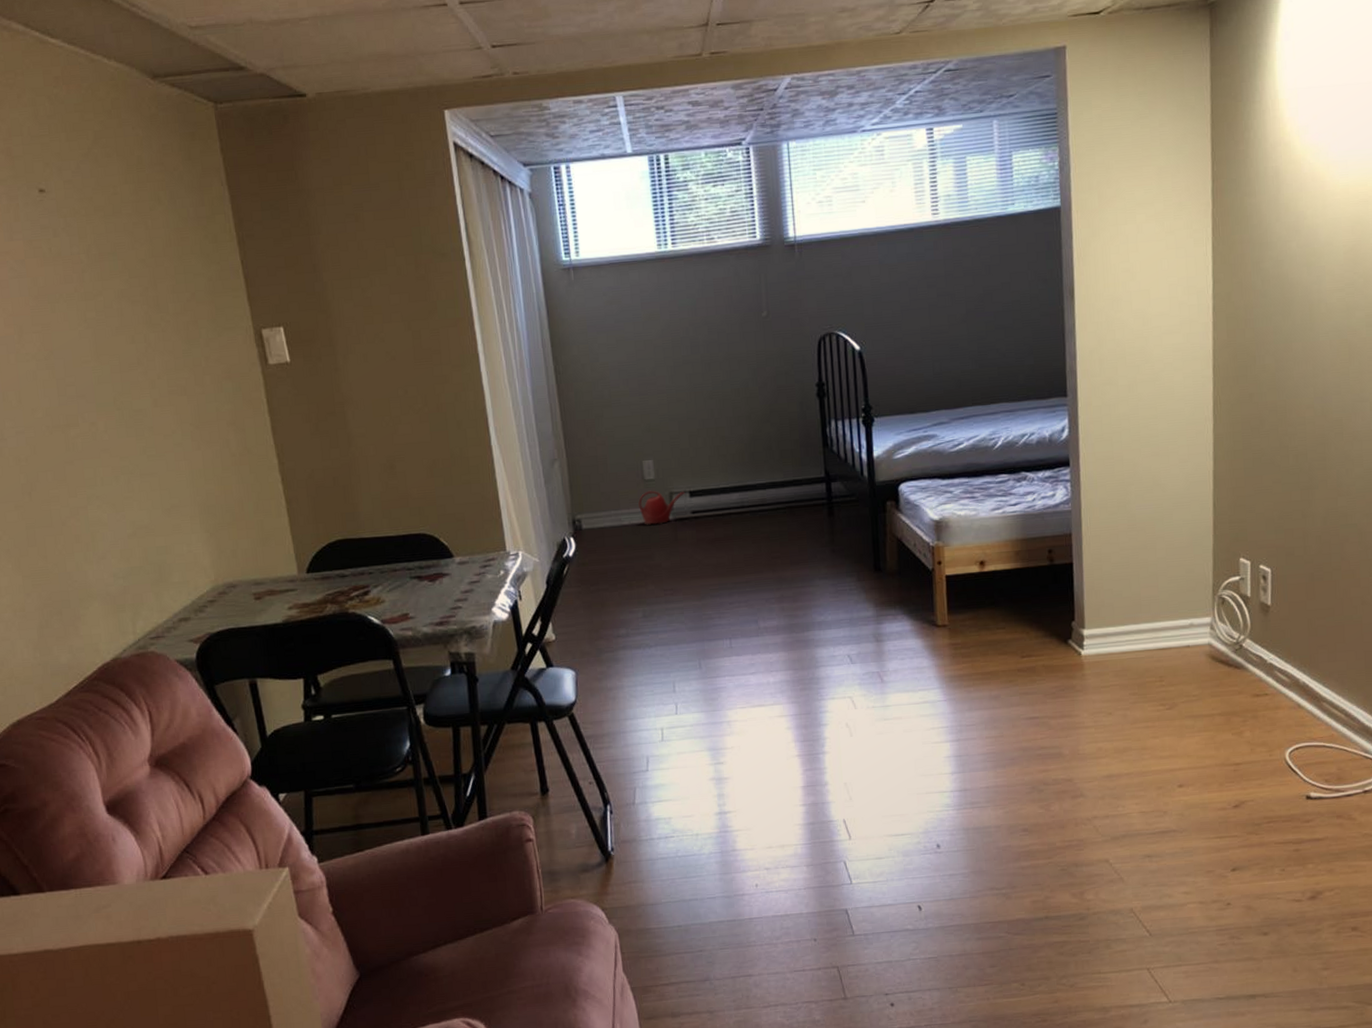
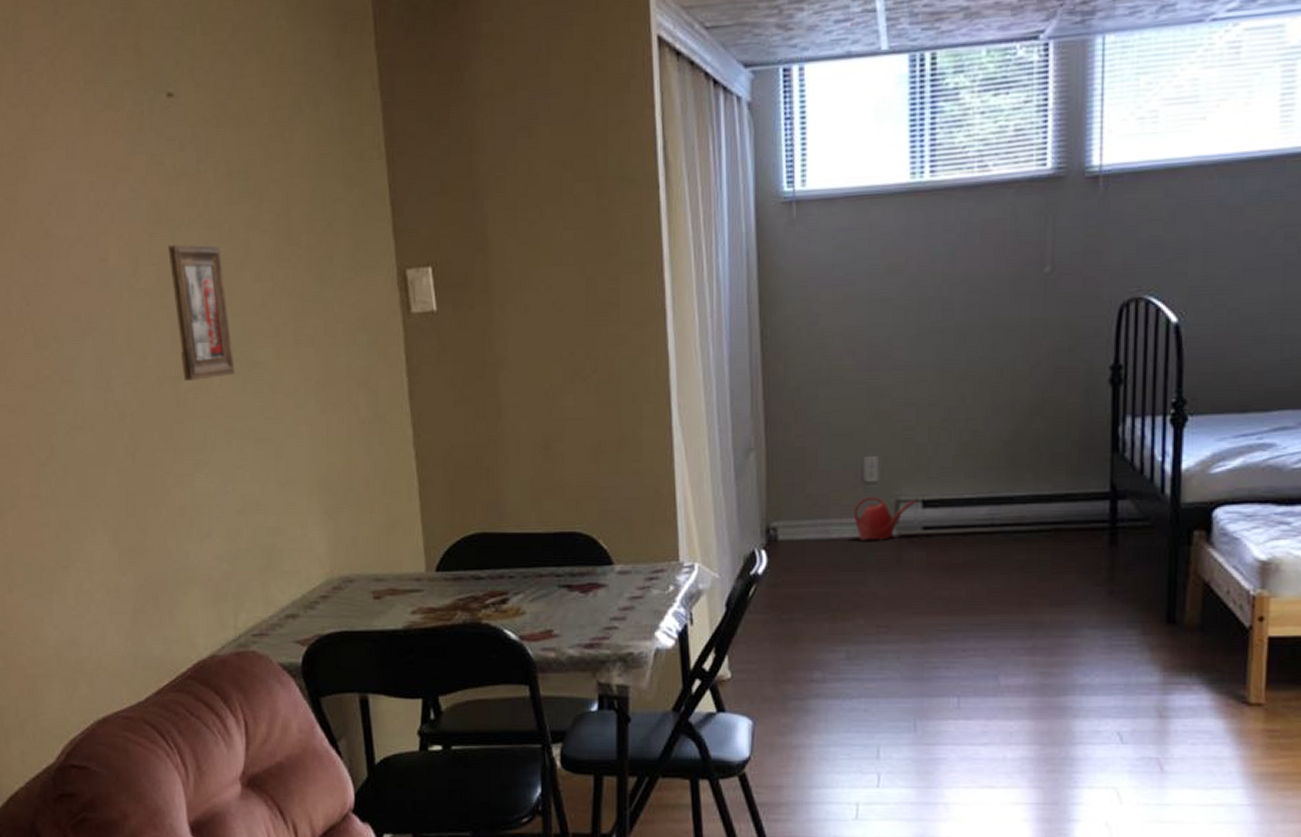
picture frame: none [49,315,118,428] -> present [168,244,235,381]

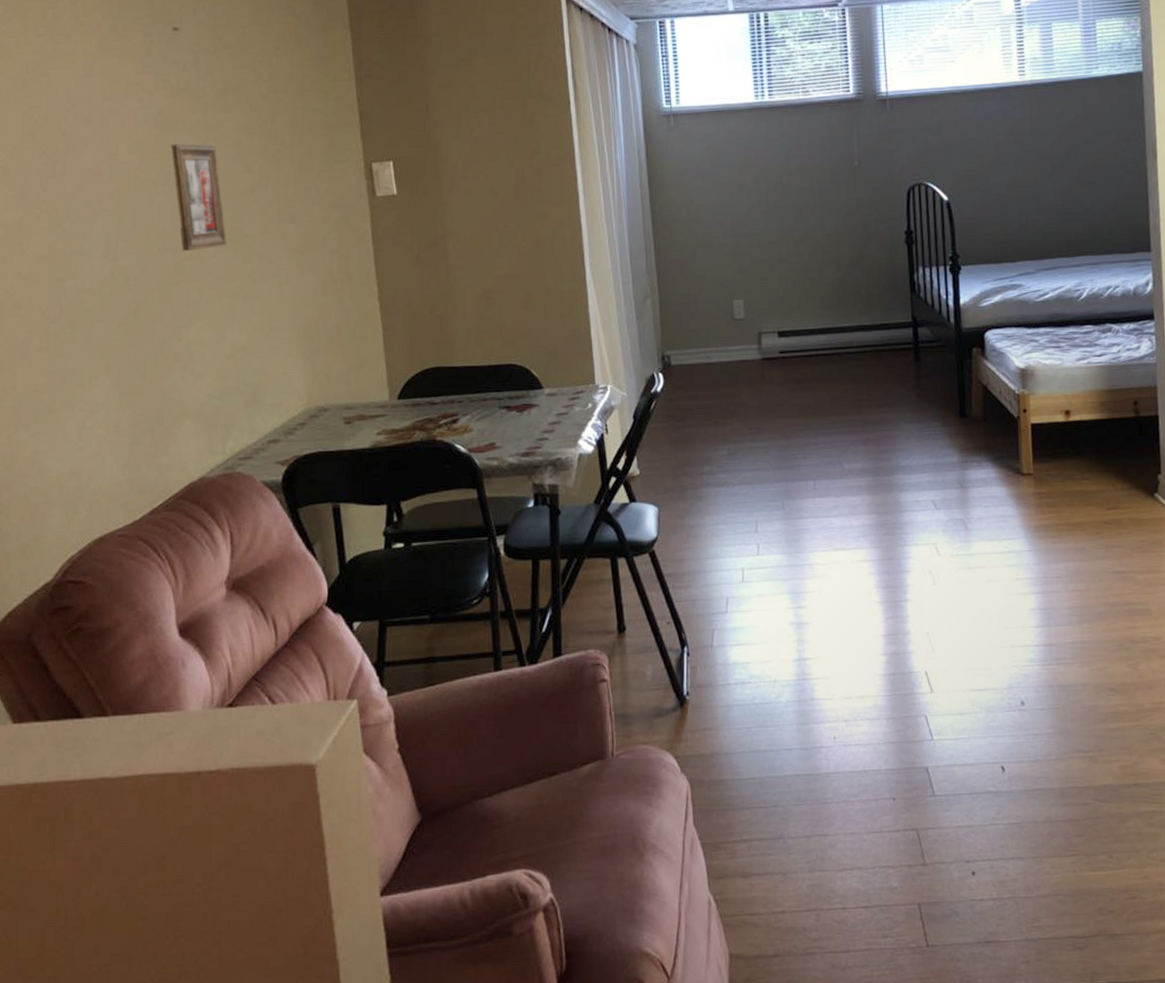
watering can: present [854,496,916,541] -> none [727,329,773,363]

